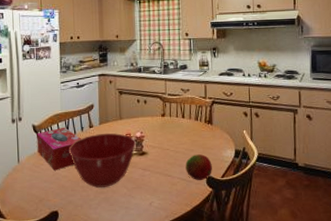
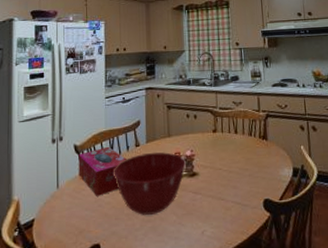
fruit: present [185,154,212,181] -> none [240,174,269,205]

